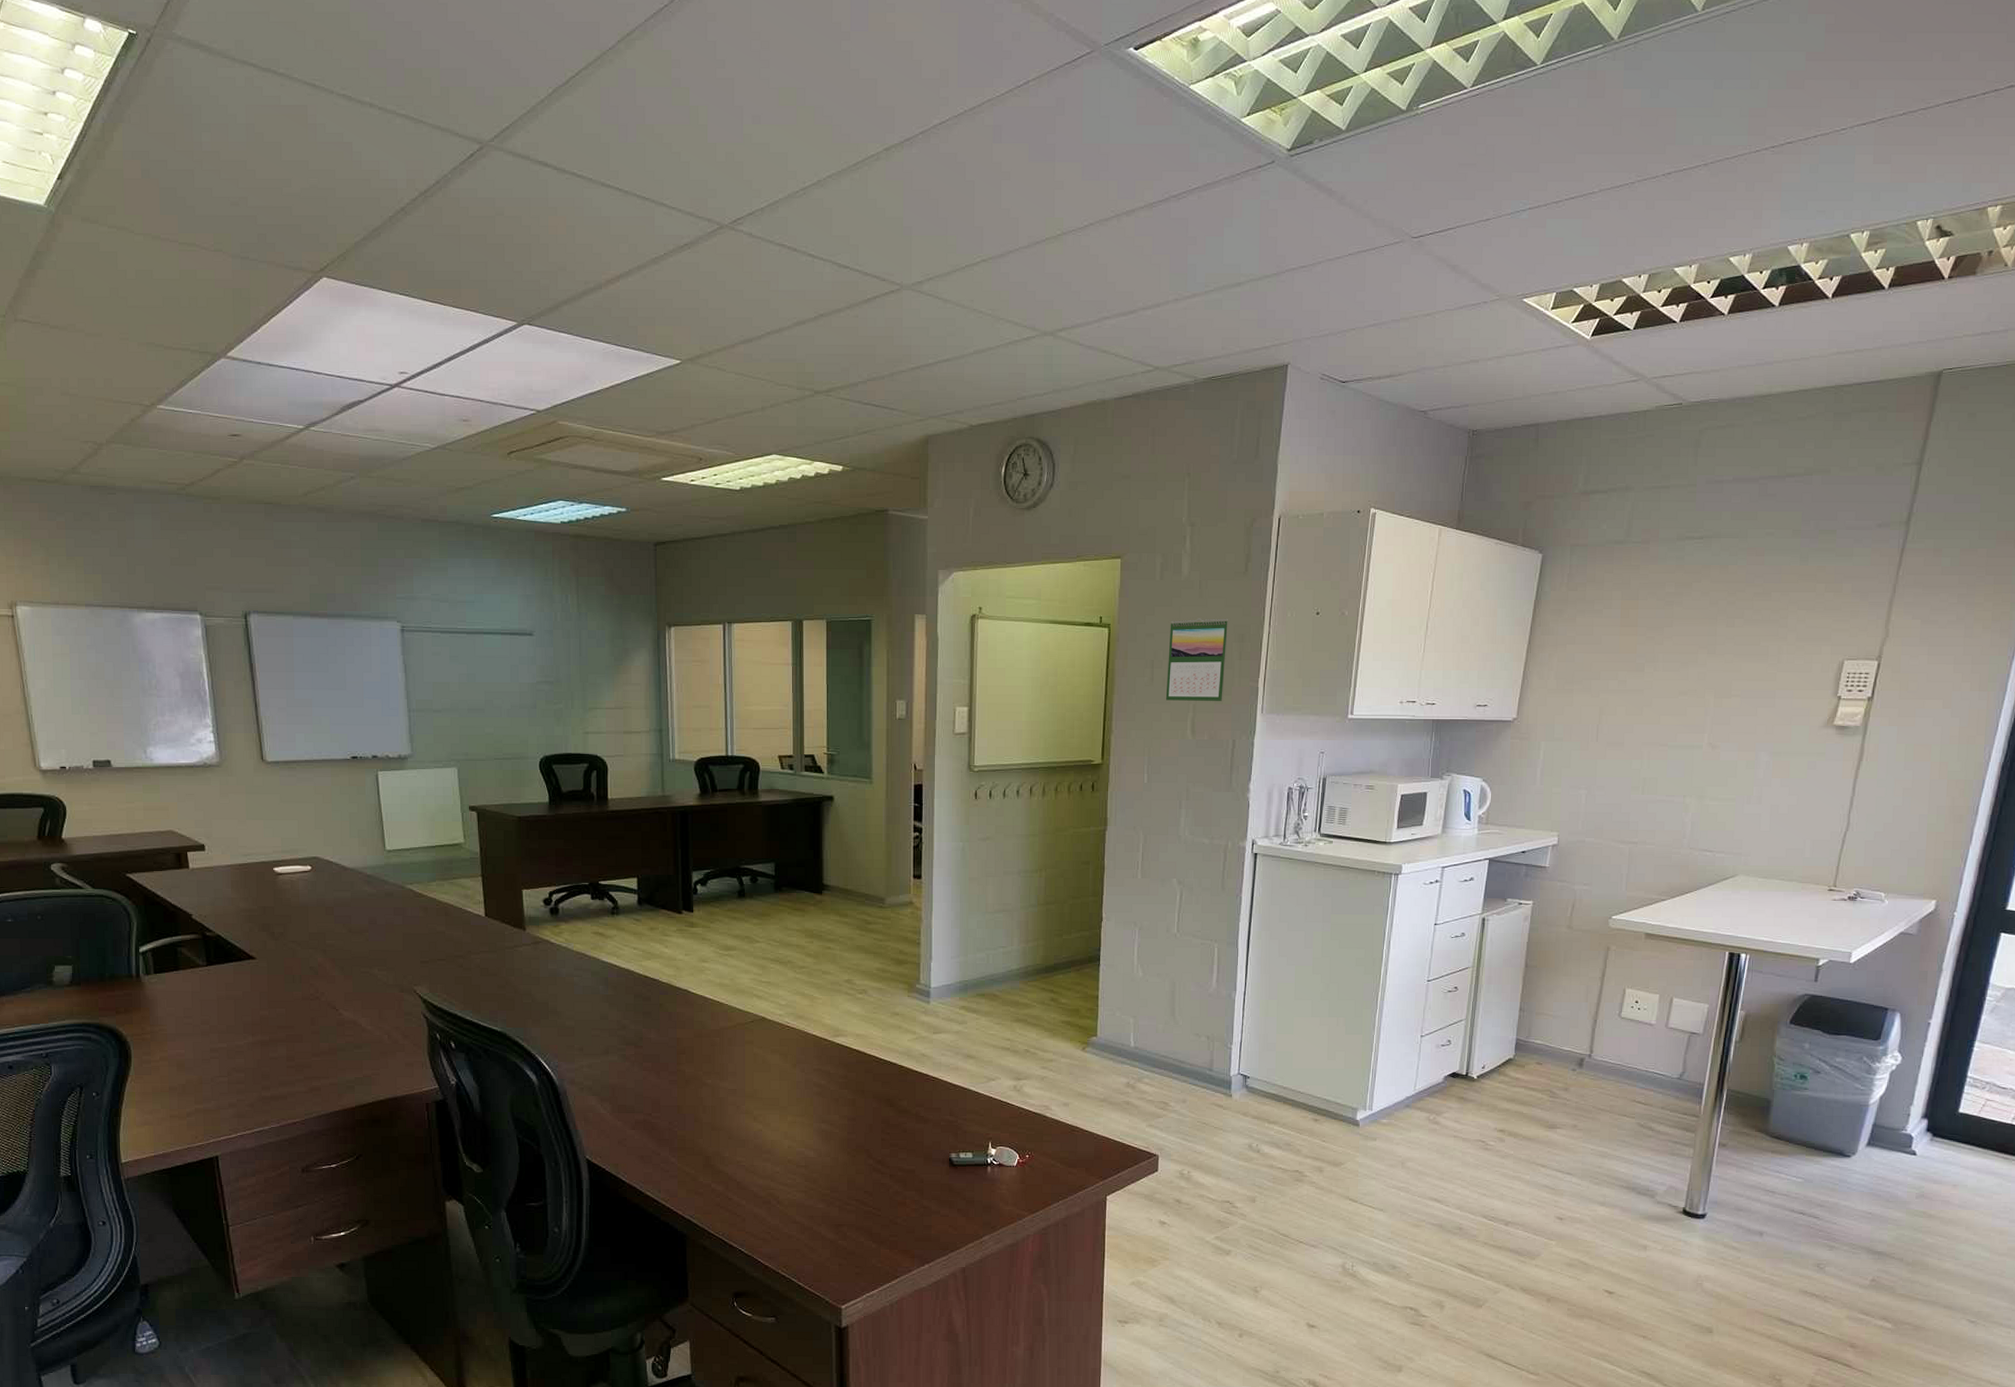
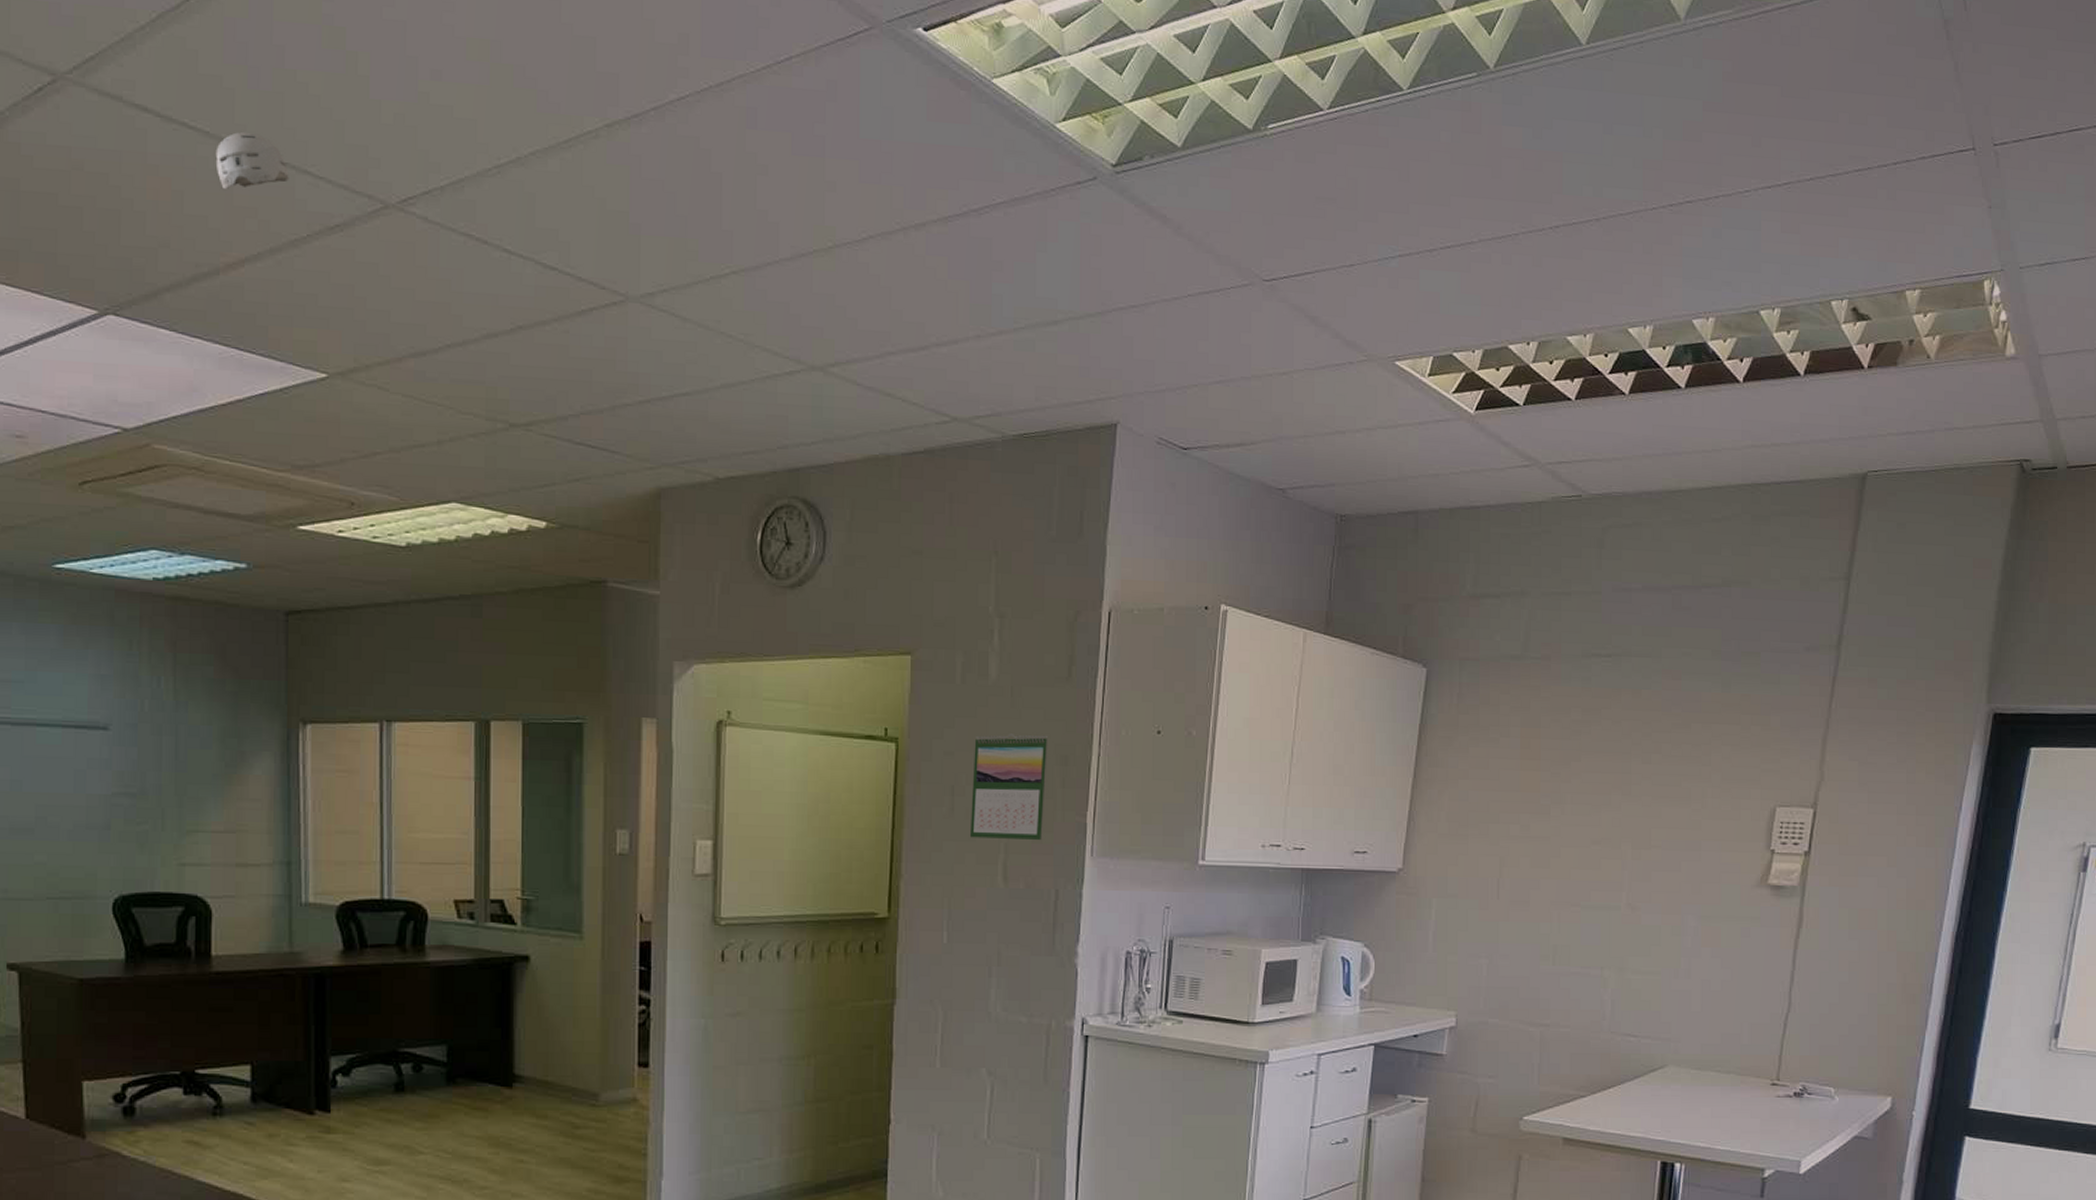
smoke detector: none [597,176,650,222] -> present [215,131,289,189]

